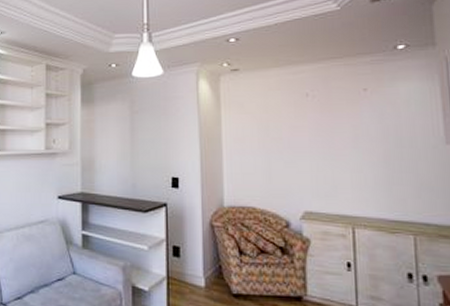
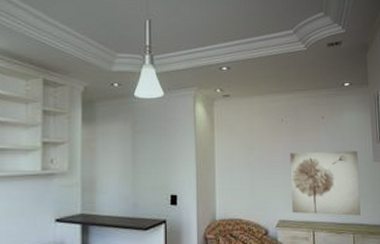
wall art: none [318,130,426,213] -> present [290,151,361,216]

